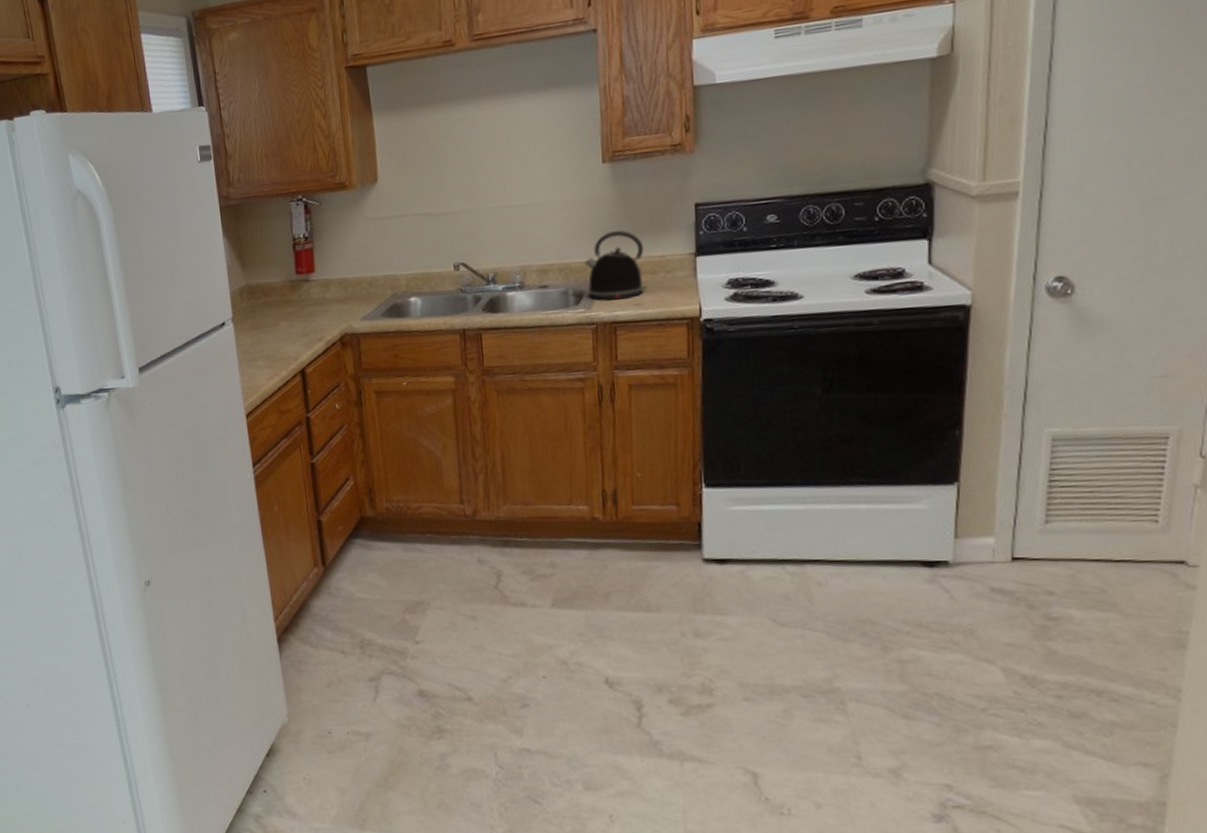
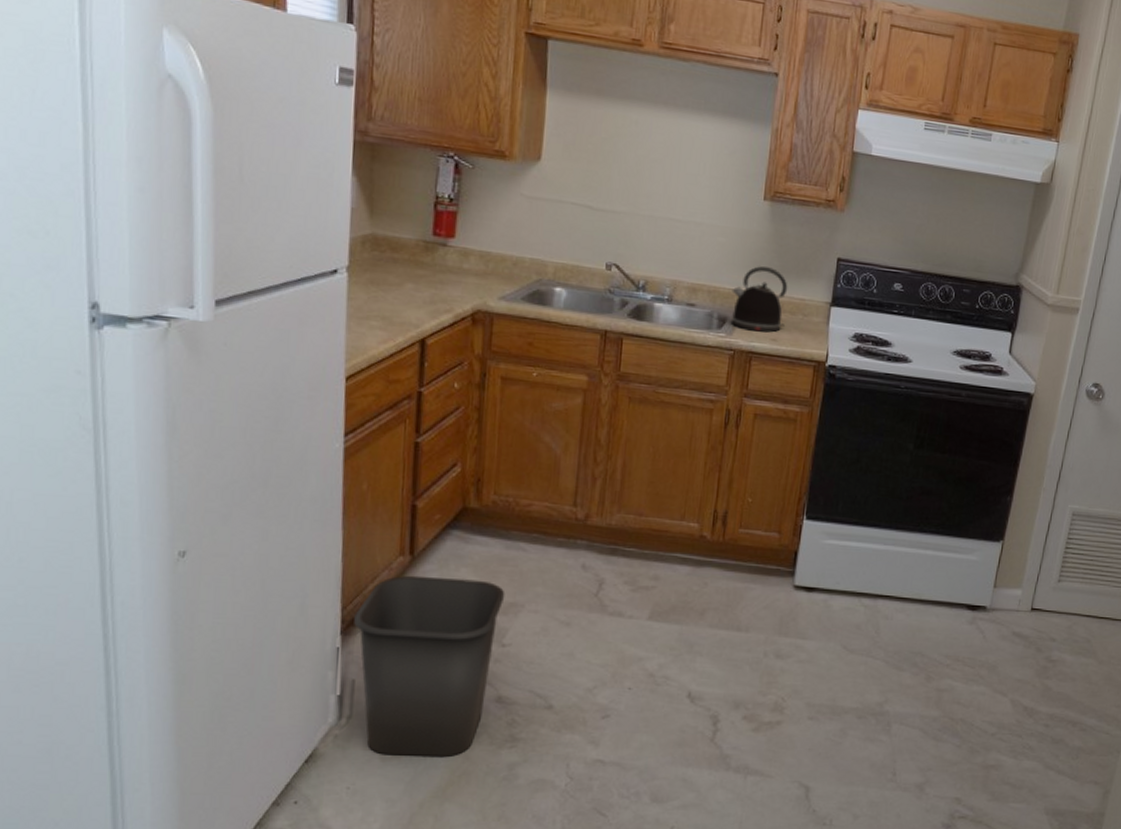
waste bin: none [286,583,412,750] -> present [354,575,505,758]

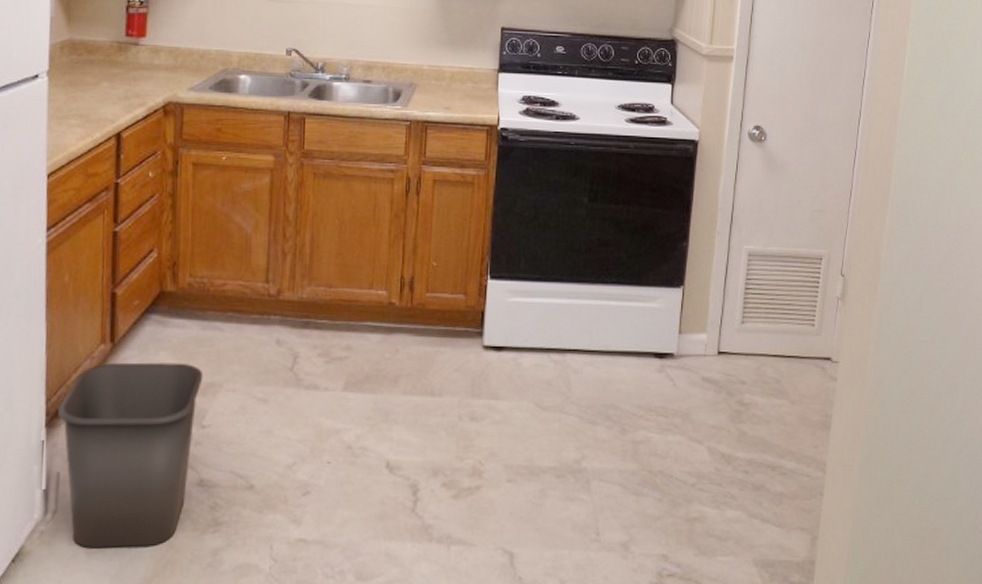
kettle: present [731,266,788,333] -> none [404,41,457,102]

